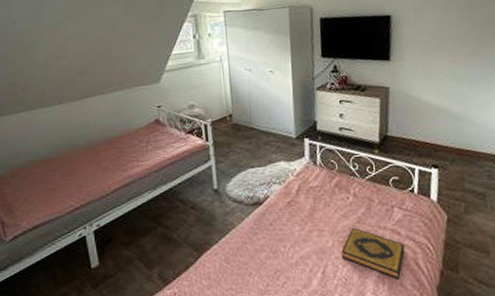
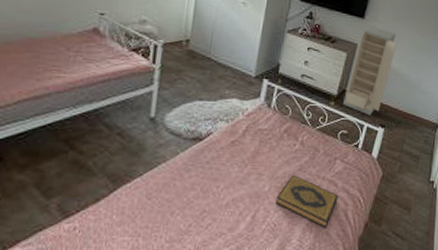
storage cabinet: none [387,66,432,158] -> present [343,25,398,115]

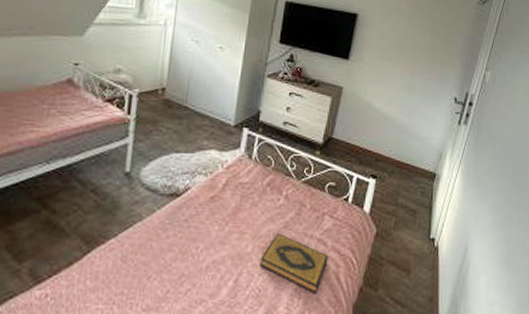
storage cabinet: present [343,25,398,115] -> none [330,67,386,165]

